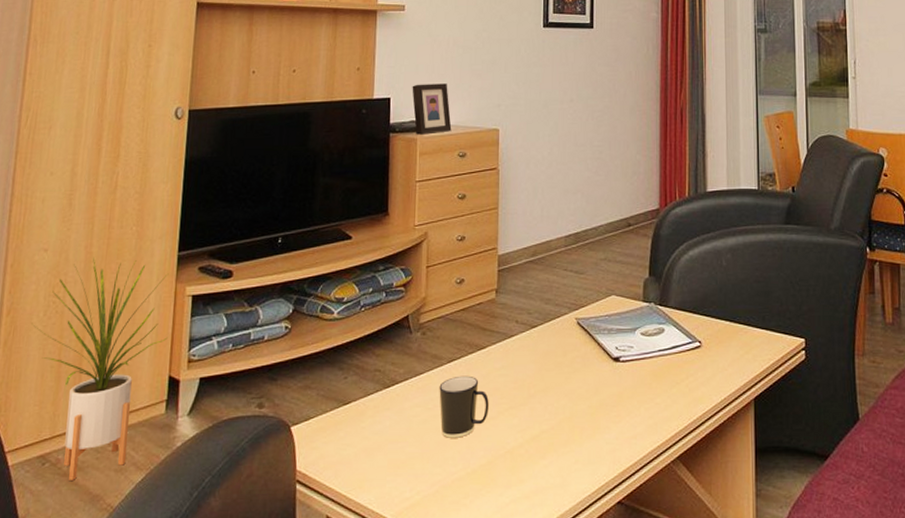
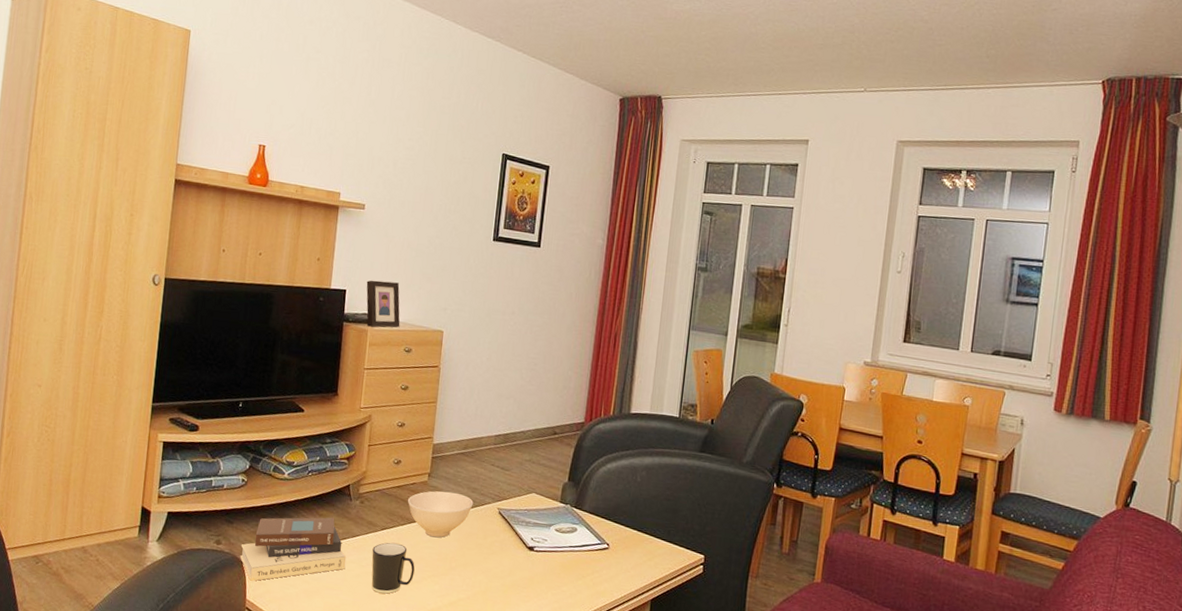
house plant: present [31,257,168,480] -> none [27,397,143,580]
books: none [286,356,410,447] -> present [239,517,346,582]
bowl: none [474,307,548,363] -> present [407,490,474,538]

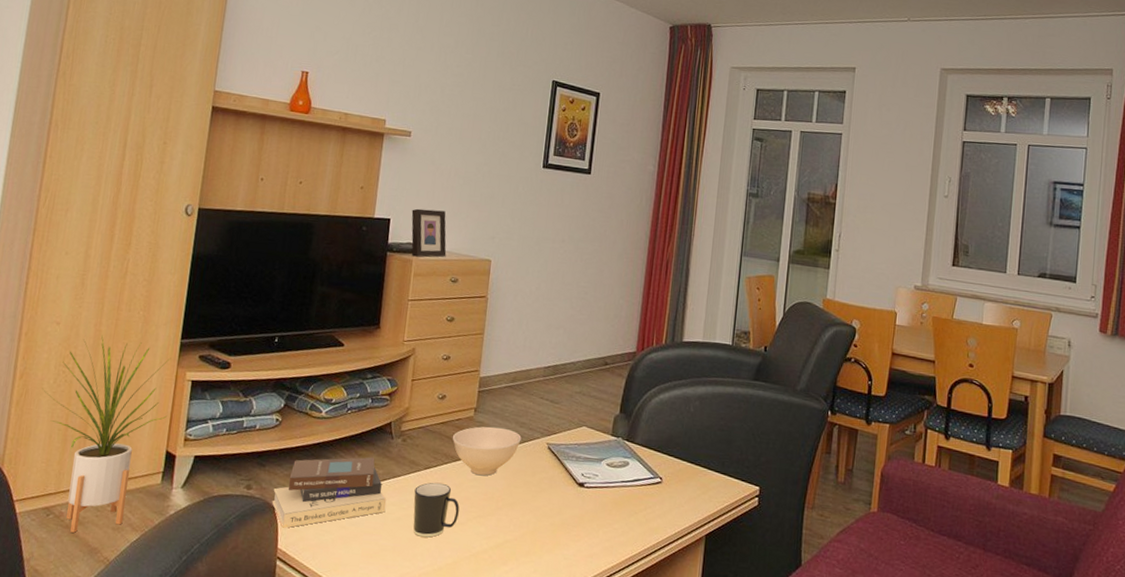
house plant: none [27,397,143,580] -> present [42,335,170,533]

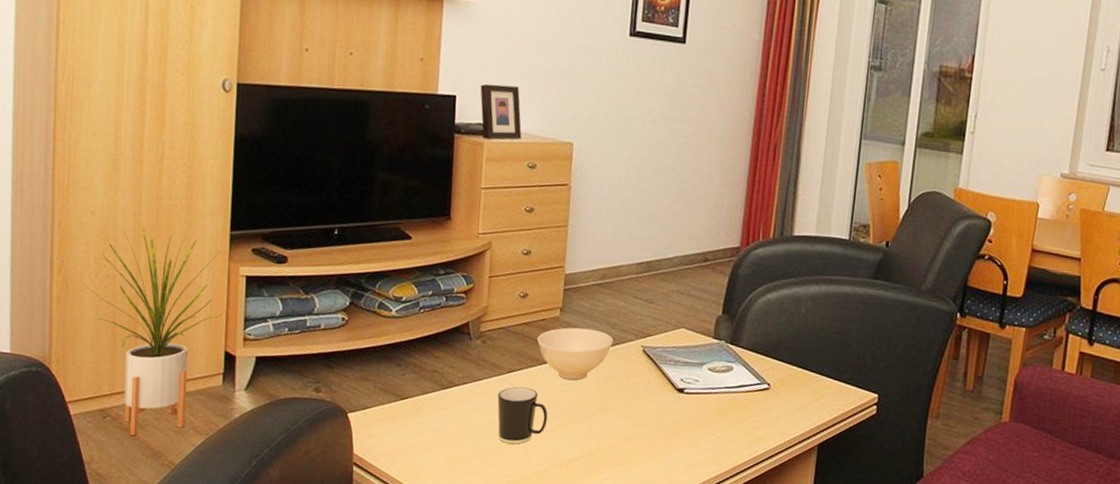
books: present [271,457,387,528] -> none [343,359,468,433]

